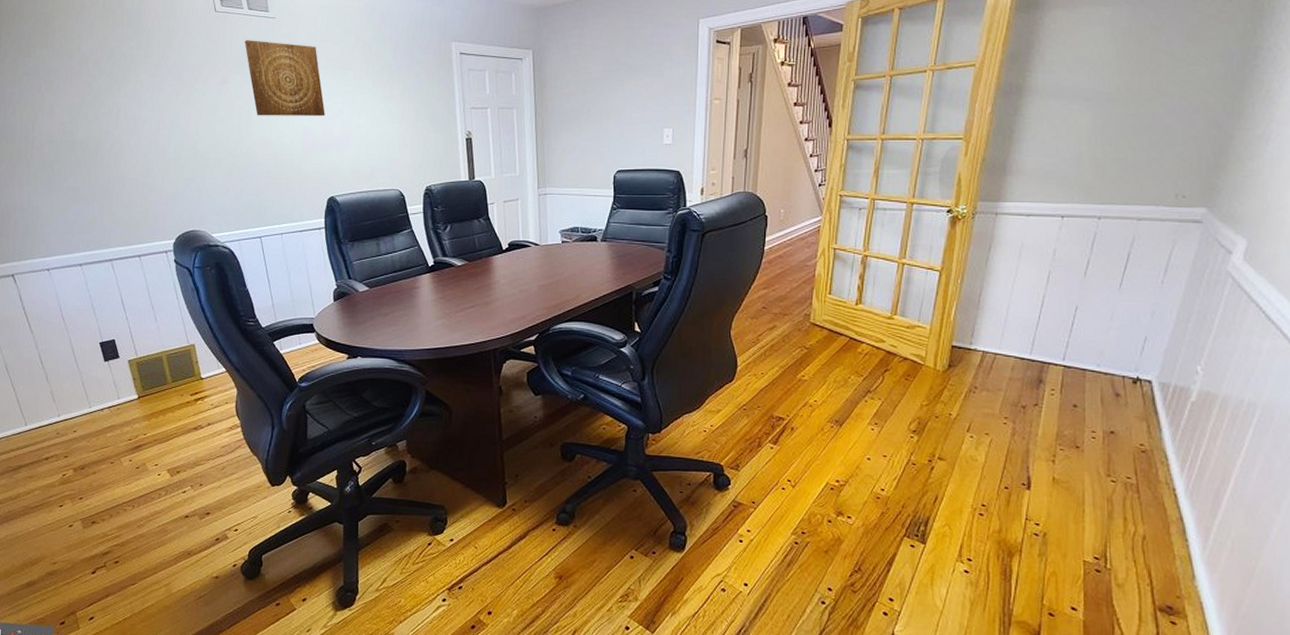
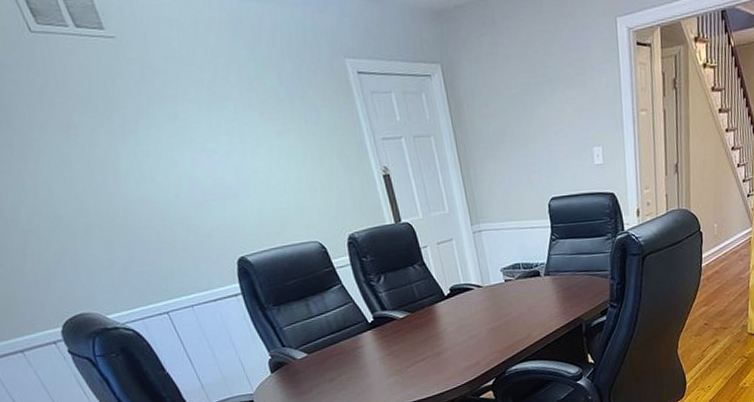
wall art: present [244,40,325,117] -> none [81,68,211,168]

